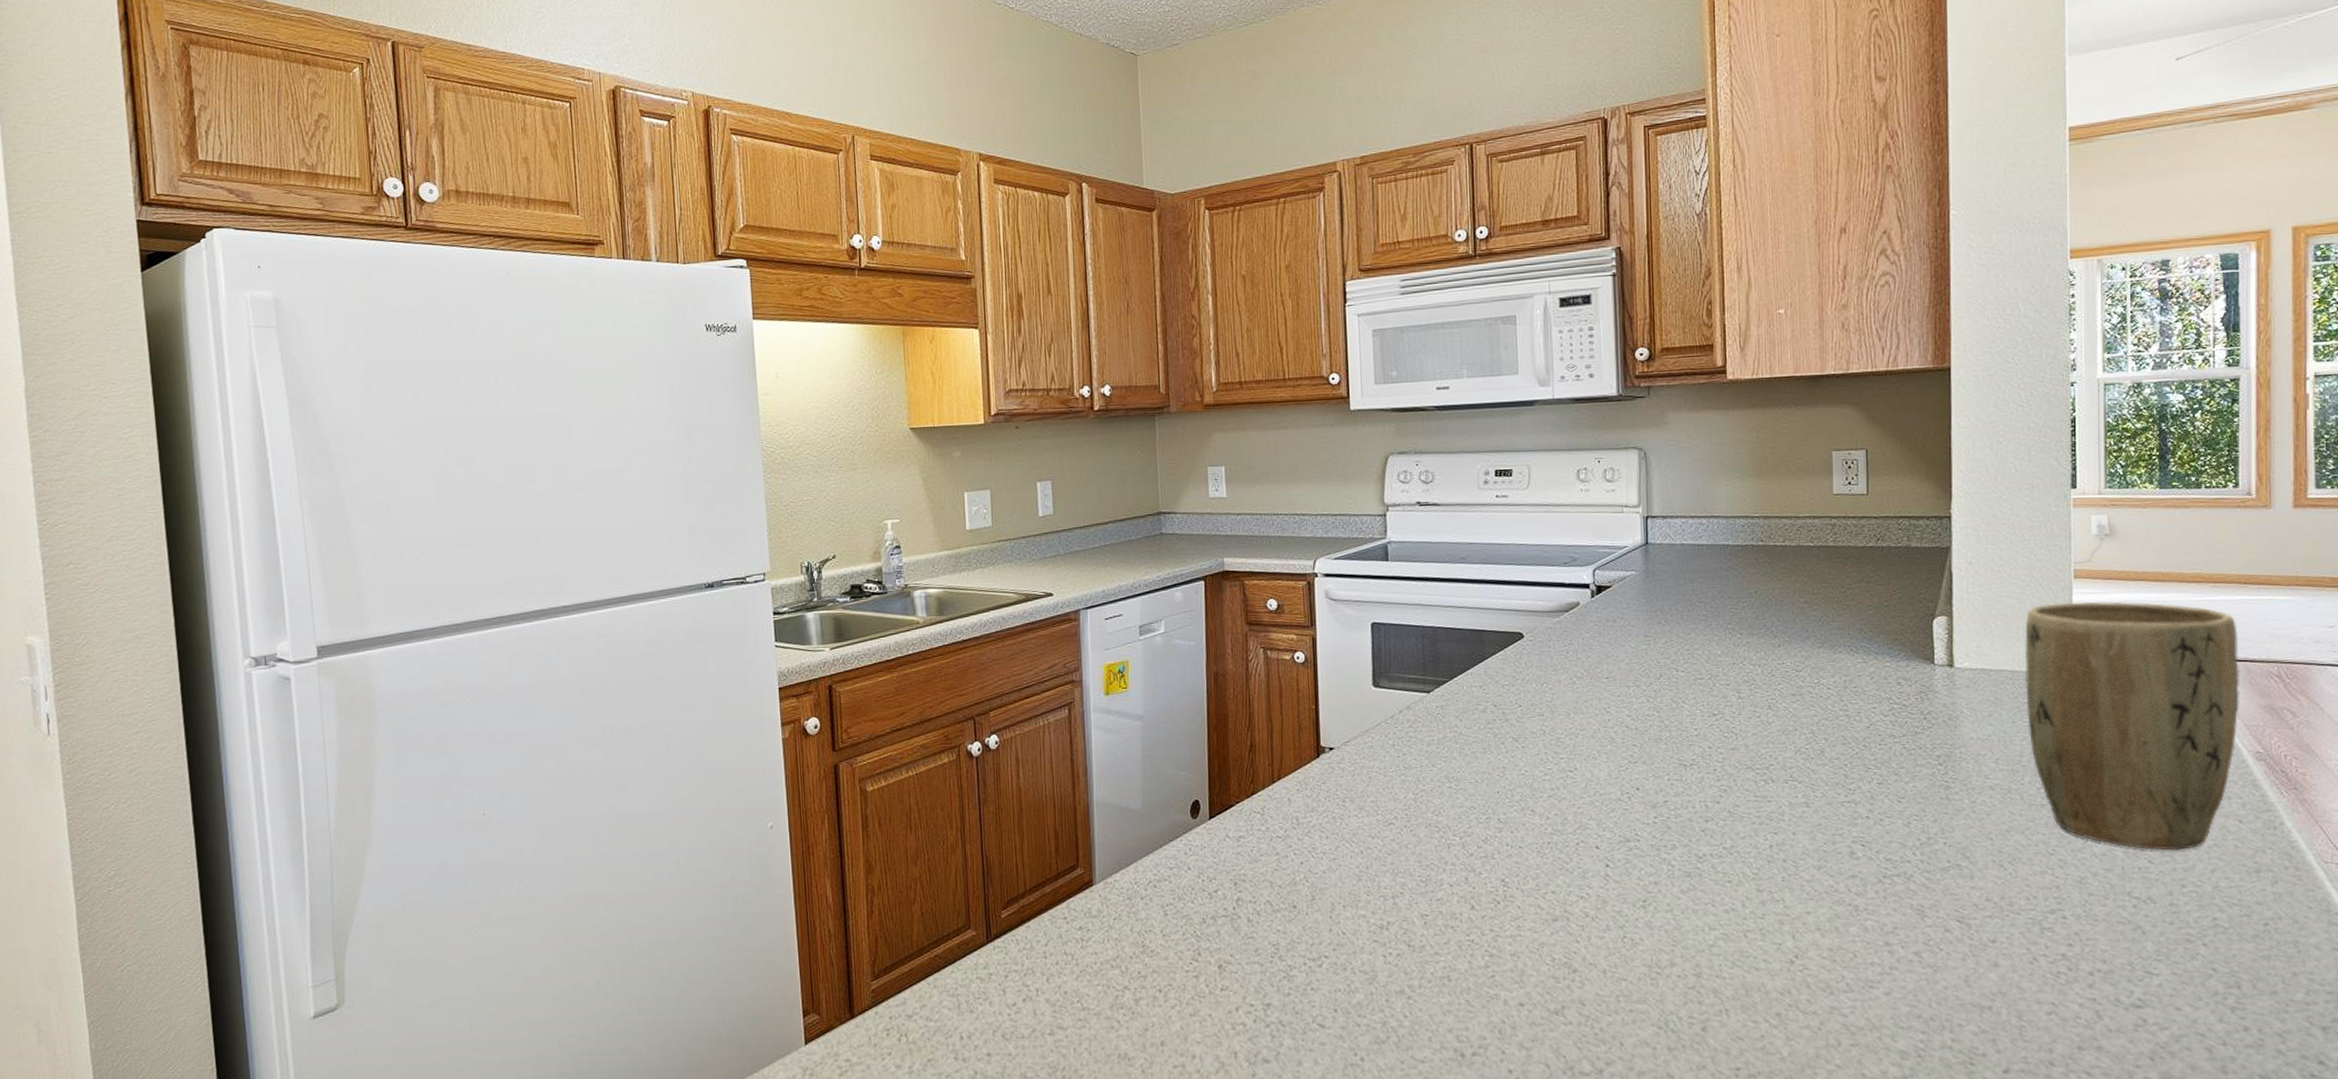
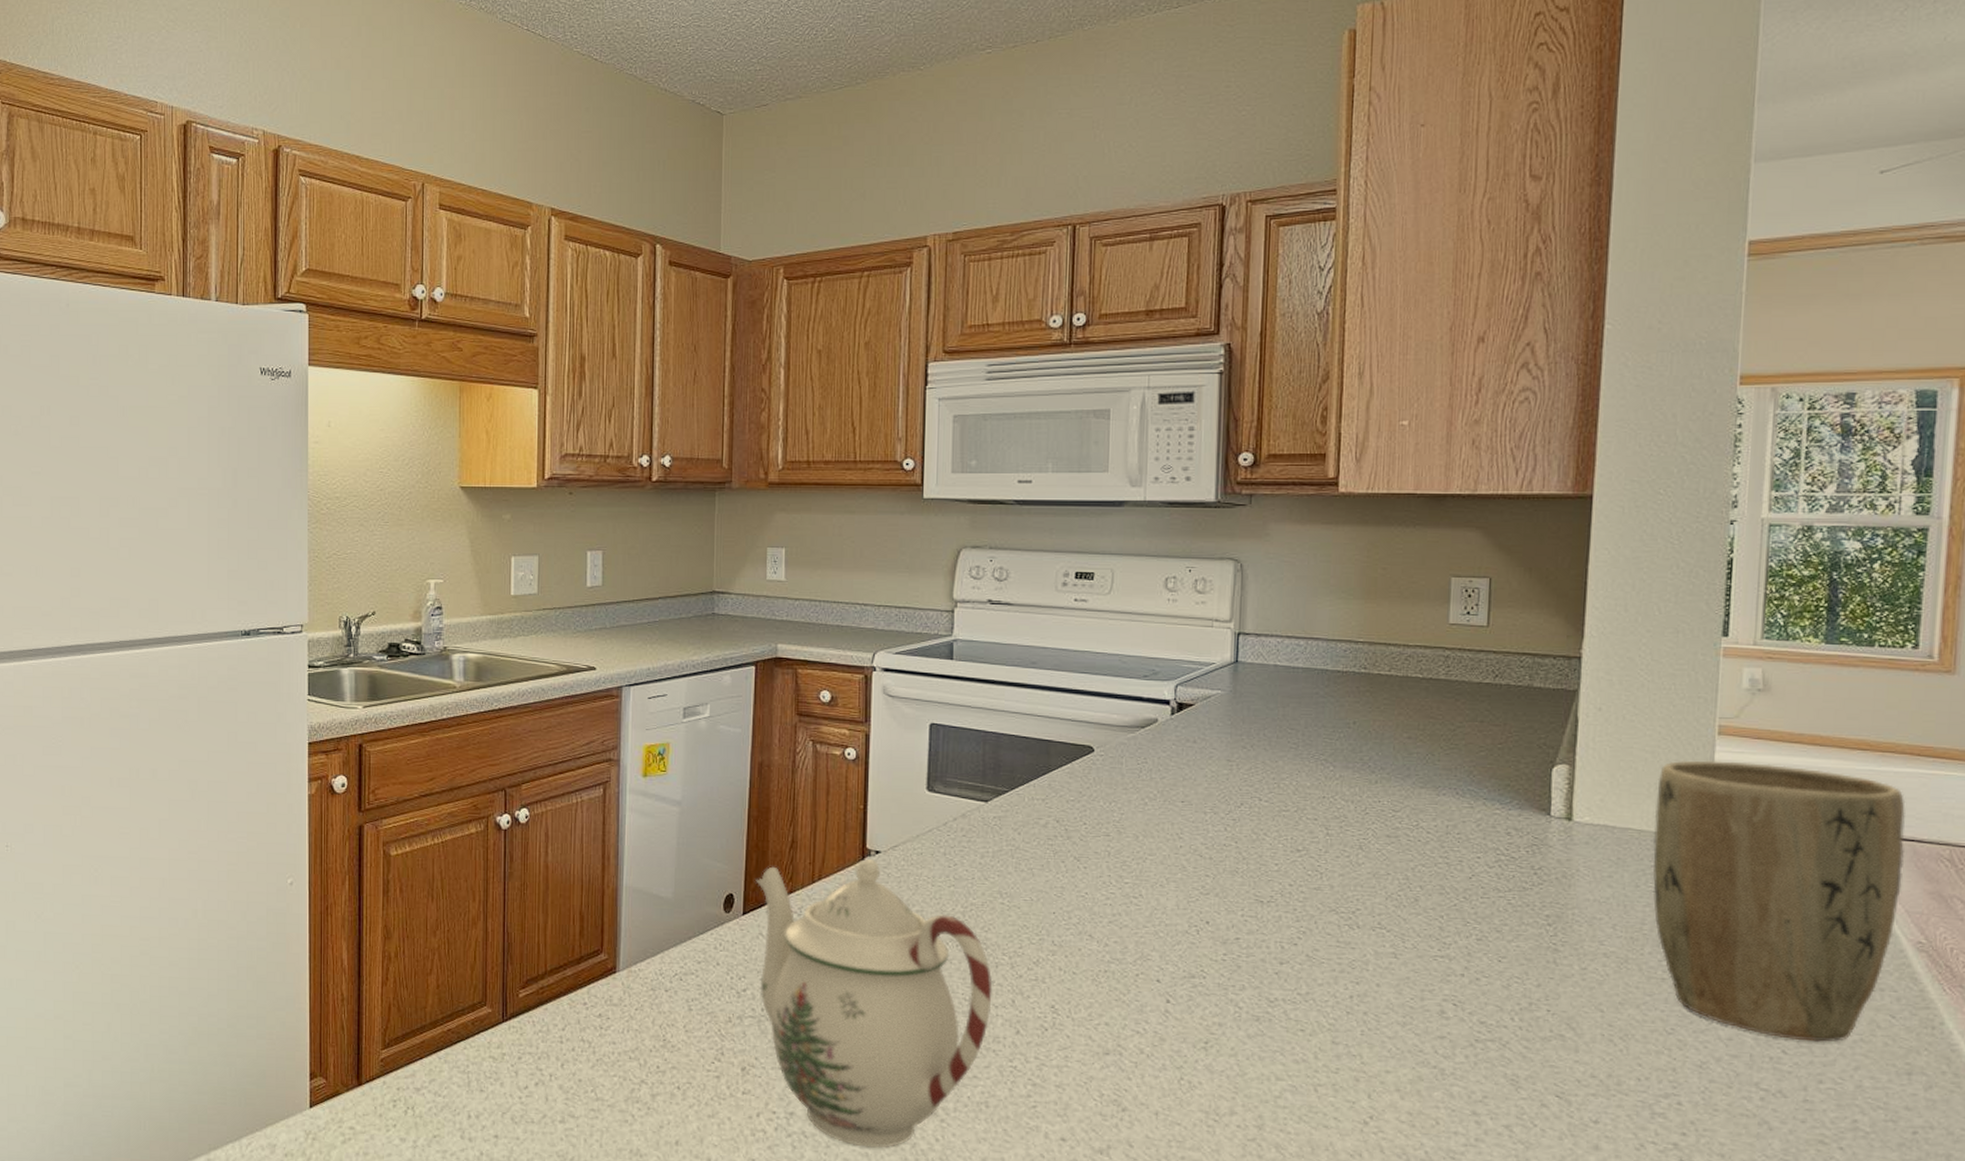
teapot: none [1219,755,1447,1030] -> present [755,858,993,1148]

